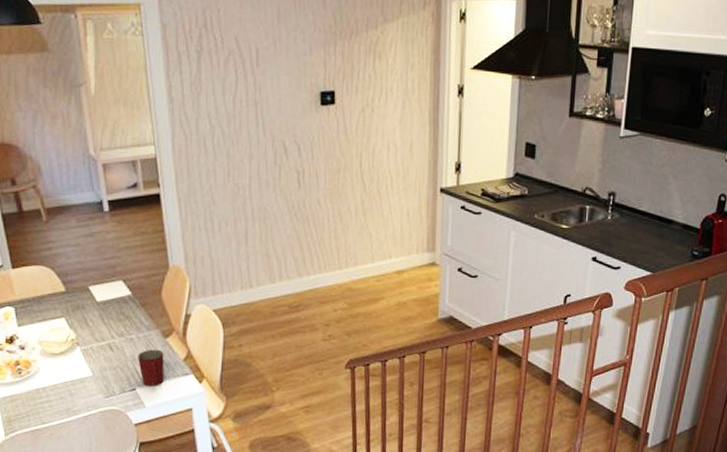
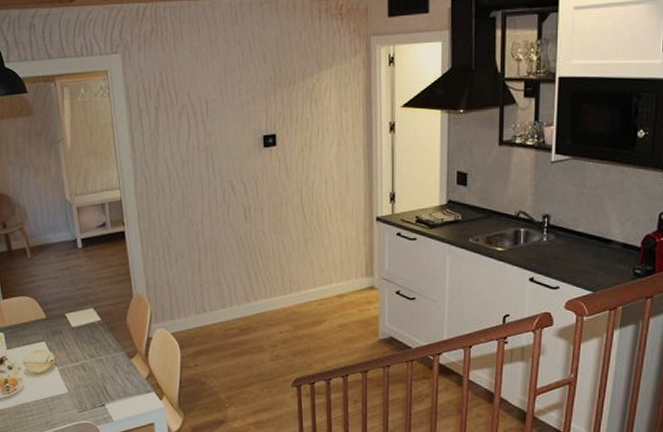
mug: present [138,349,164,386] -> none [107,369,129,402]

